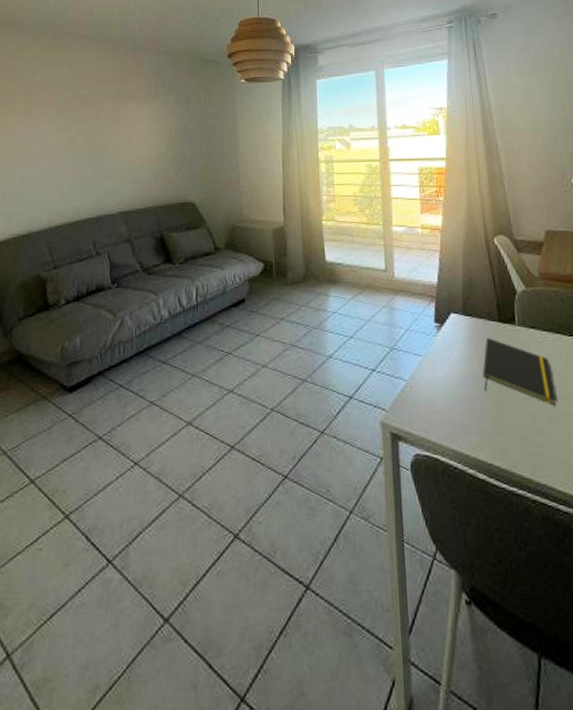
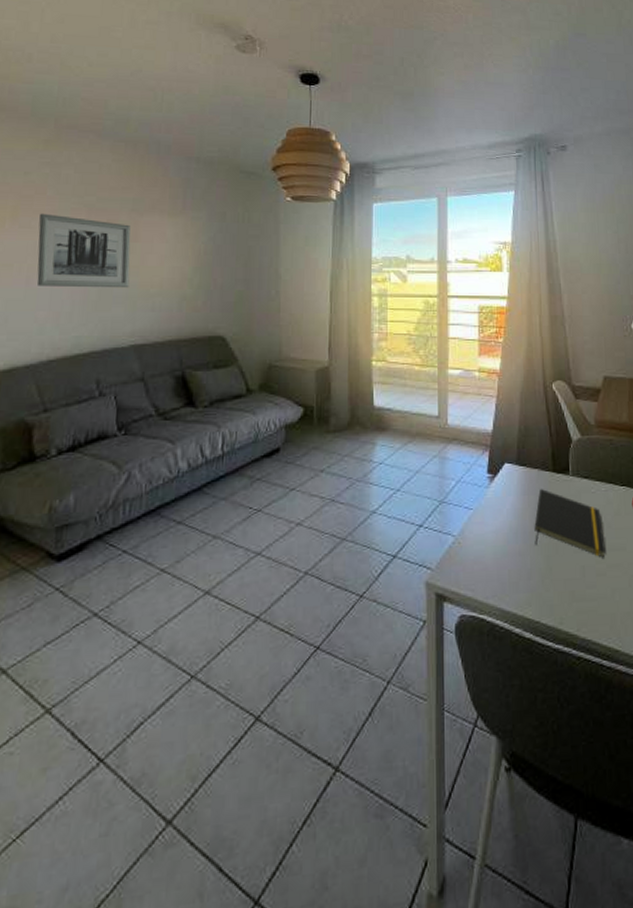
wall art: none [44,106,116,166] -> present [36,213,131,289]

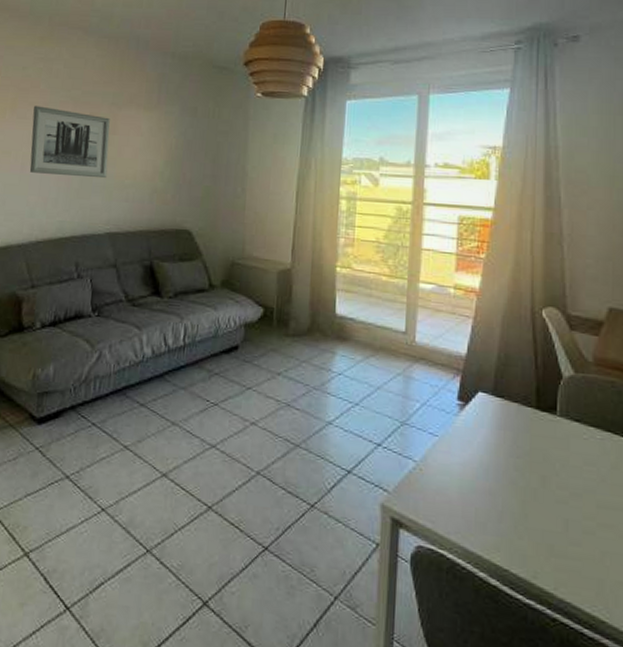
notepad: present [534,489,606,558] -> none [509,426,596,515]

